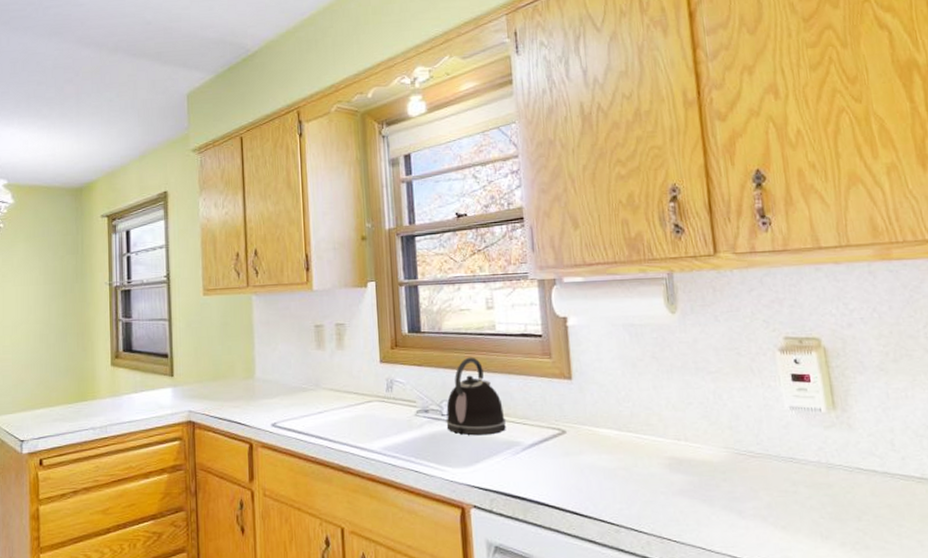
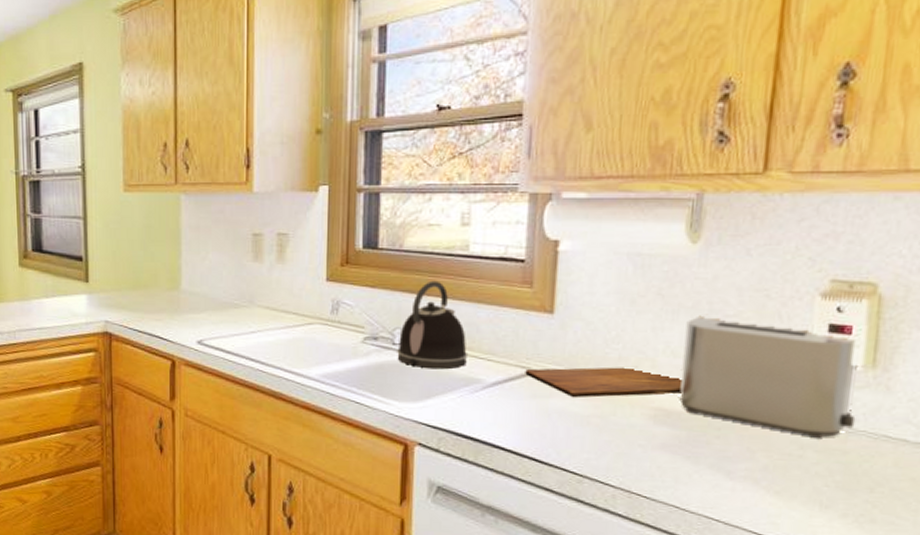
cutting board: none [556,421,687,454] -> present [525,367,683,398]
toaster: none [680,373,832,474] -> present [678,315,867,438]

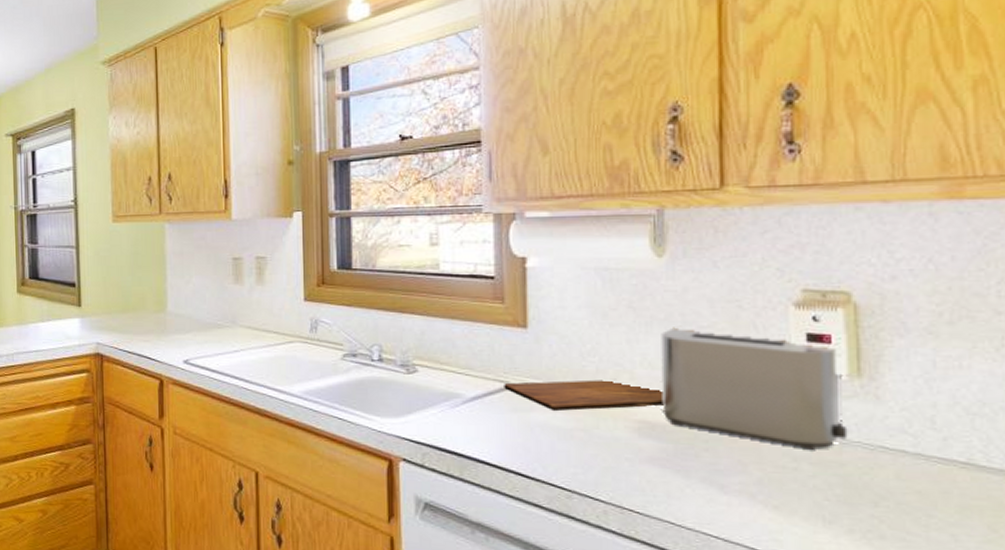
kettle: present [397,280,469,369] -> none [376,298,446,385]

